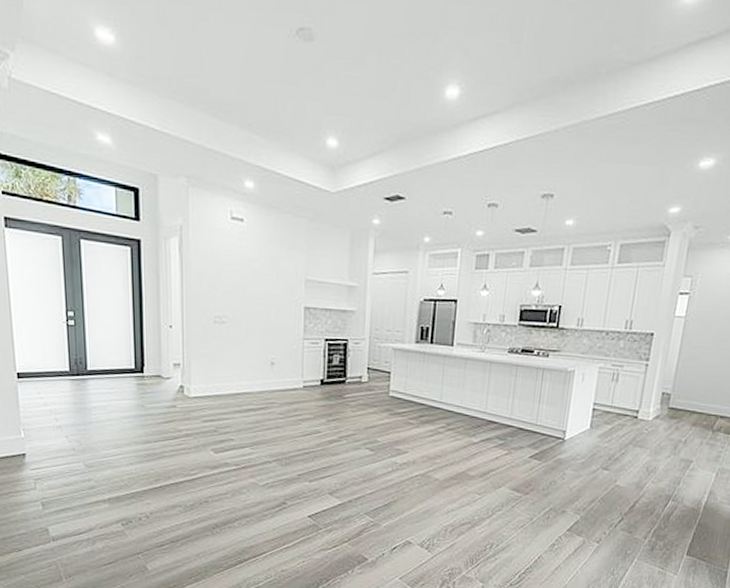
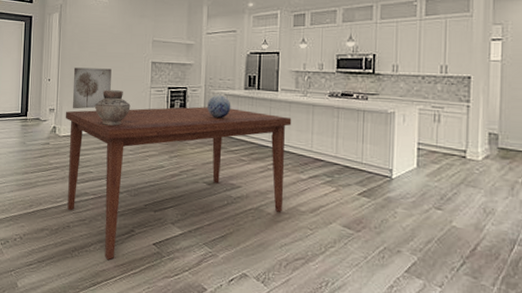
dining table: none [194,362,467,535] -> present [65,106,292,260]
wall art: none [203,311,253,365] -> present [72,67,112,109]
ceramic pot: none [232,340,279,385] -> present [94,90,131,126]
decorative sphere: none [372,349,400,377] -> present [207,95,231,119]

